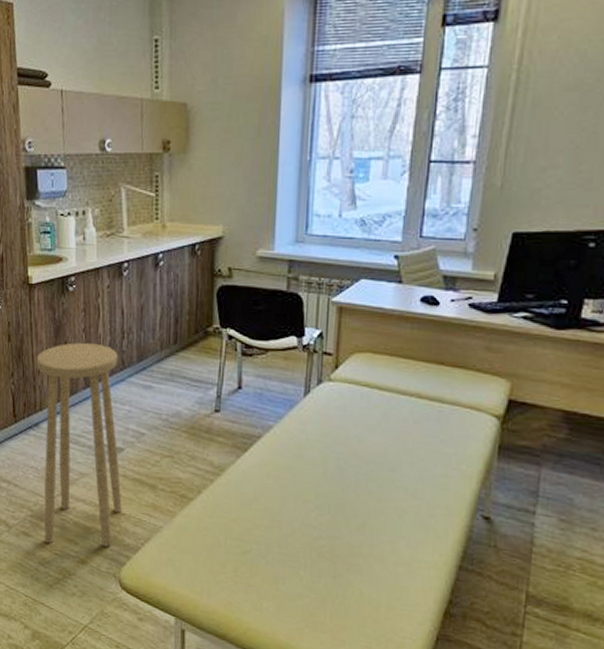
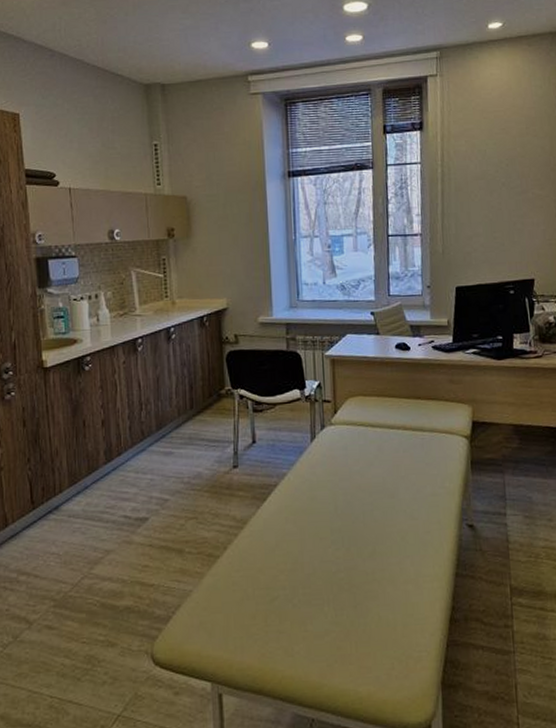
stool: present [36,342,122,547] -> none [54,417,150,632]

